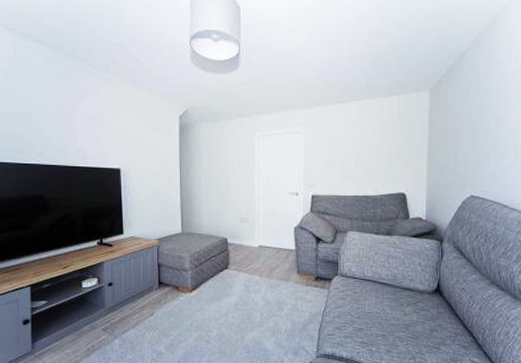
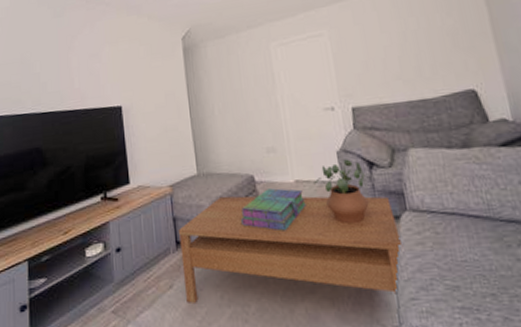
coffee table: none [162,251,330,331] -> present [179,196,404,303]
stack of books: none [213,250,265,282] -> present [241,188,306,231]
potted plant: none [273,234,312,281] -> present [314,159,369,225]

